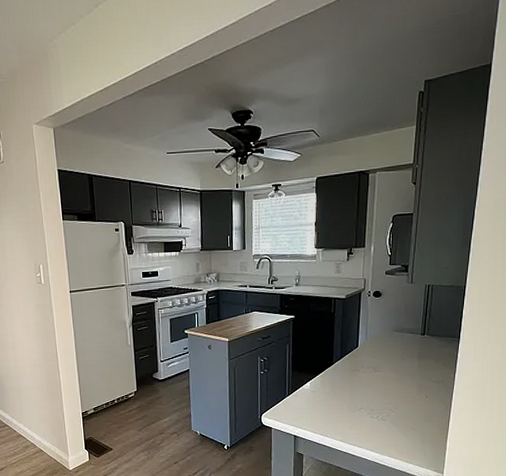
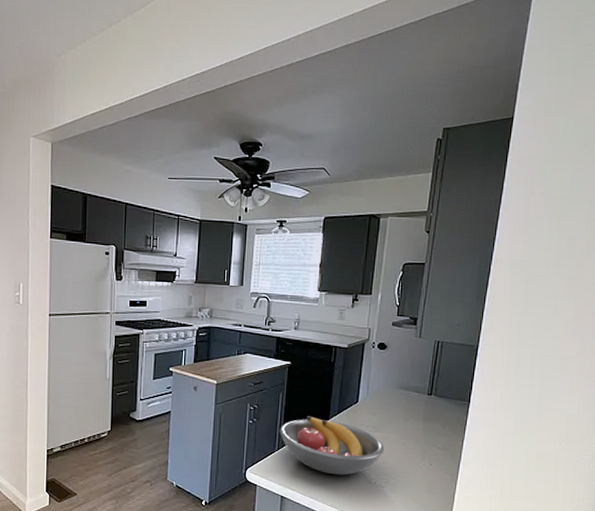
fruit bowl: none [288,363,385,413] -> present [279,416,385,475]

